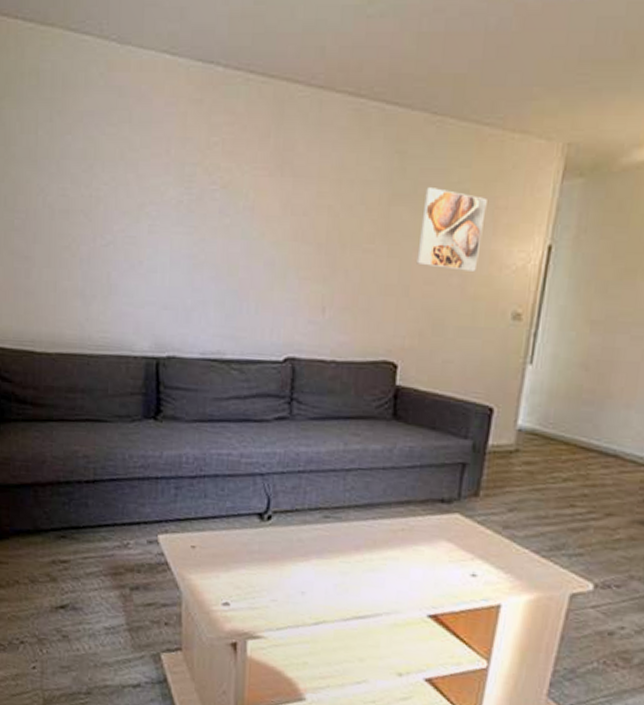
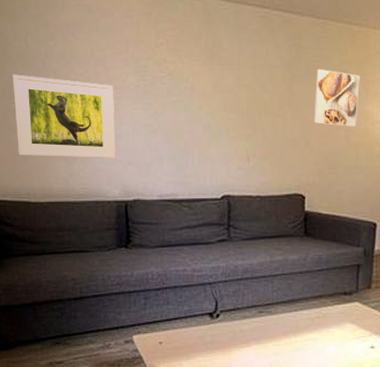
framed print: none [18,179,149,300] -> present [13,74,116,159]

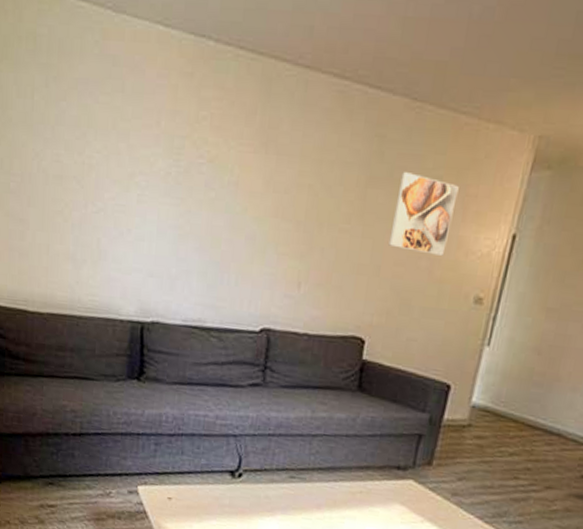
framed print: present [13,74,116,159] -> none [13,142,138,267]

